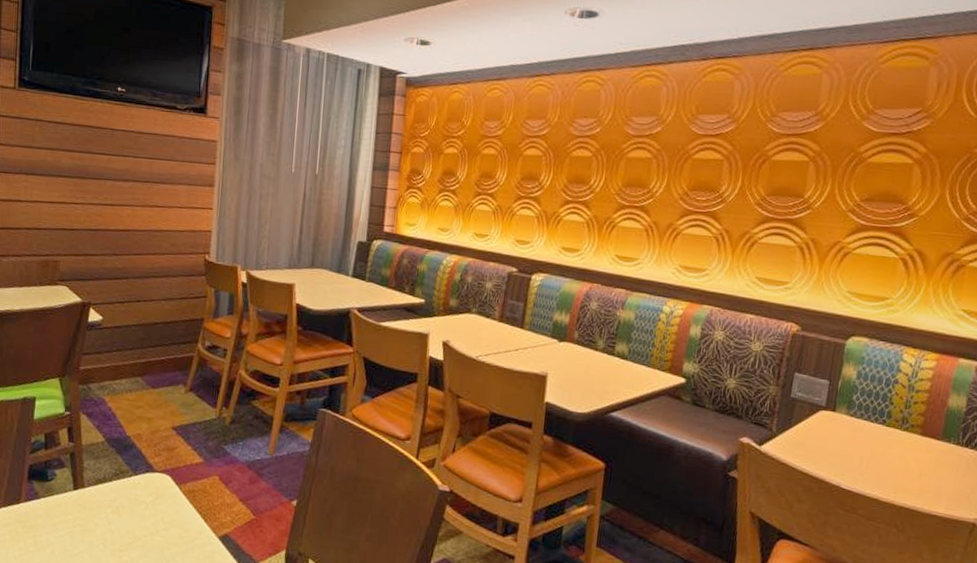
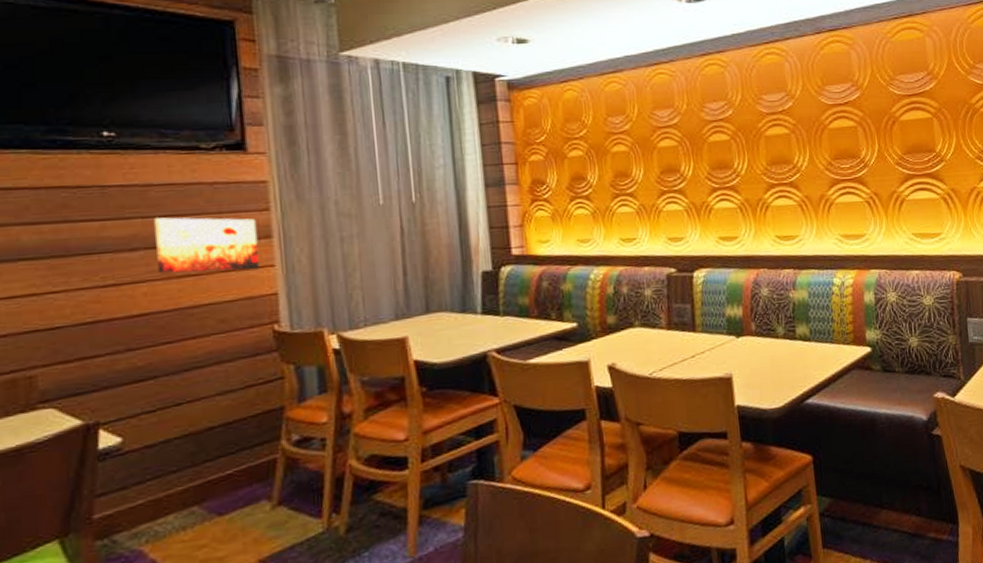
wall art: none [139,159,205,210] -> present [154,217,260,274]

